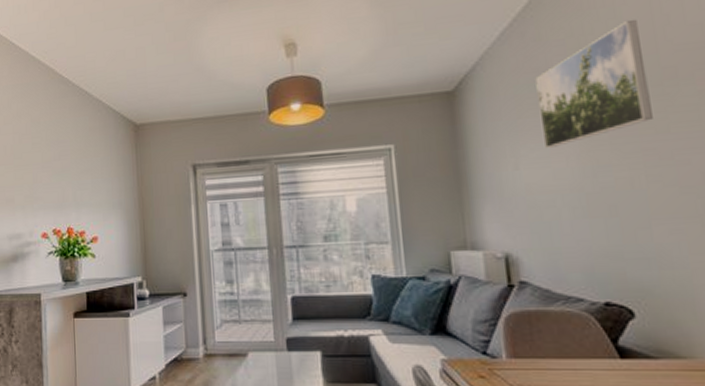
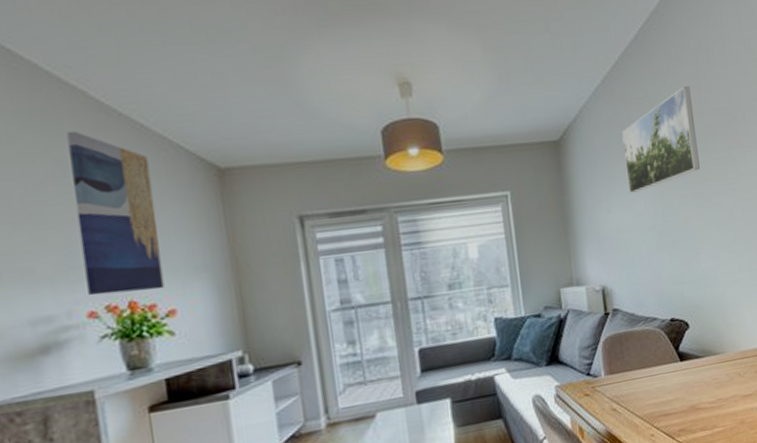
wall art: none [41,98,92,221] -> present [67,130,165,296]

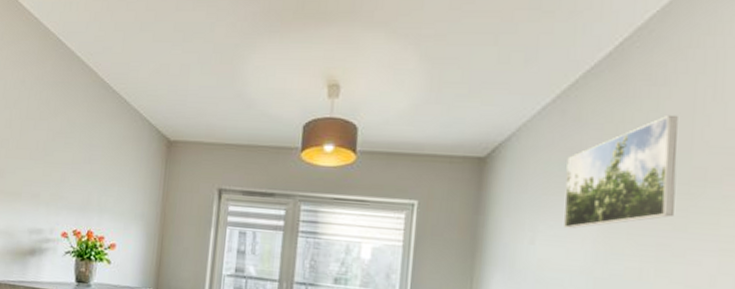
wall art: present [67,130,165,296] -> none [66,100,124,226]

